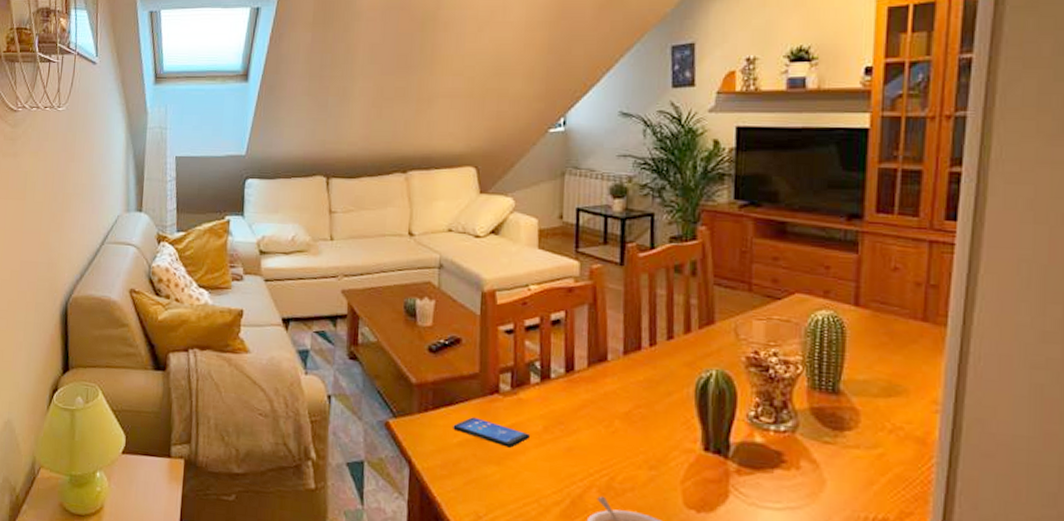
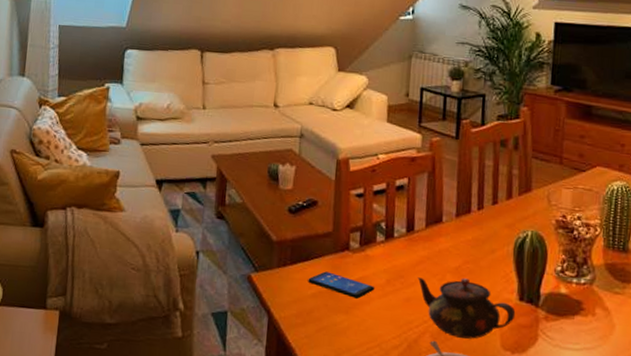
teapot: none [580,424,700,495] -> present [417,277,516,339]

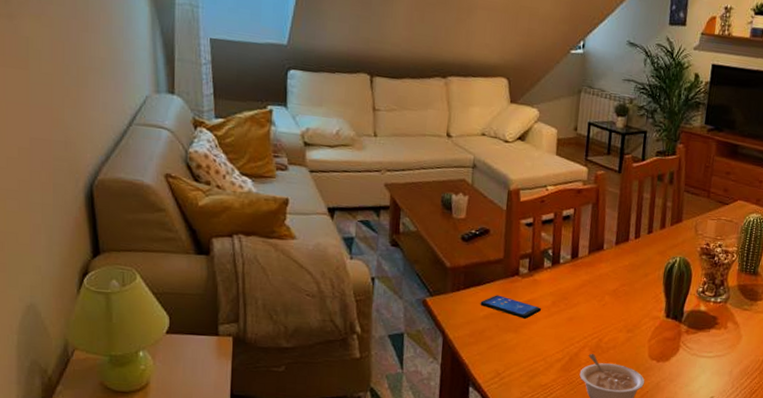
teapot: present [417,277,516,339] -> none [579,299,663,351]

